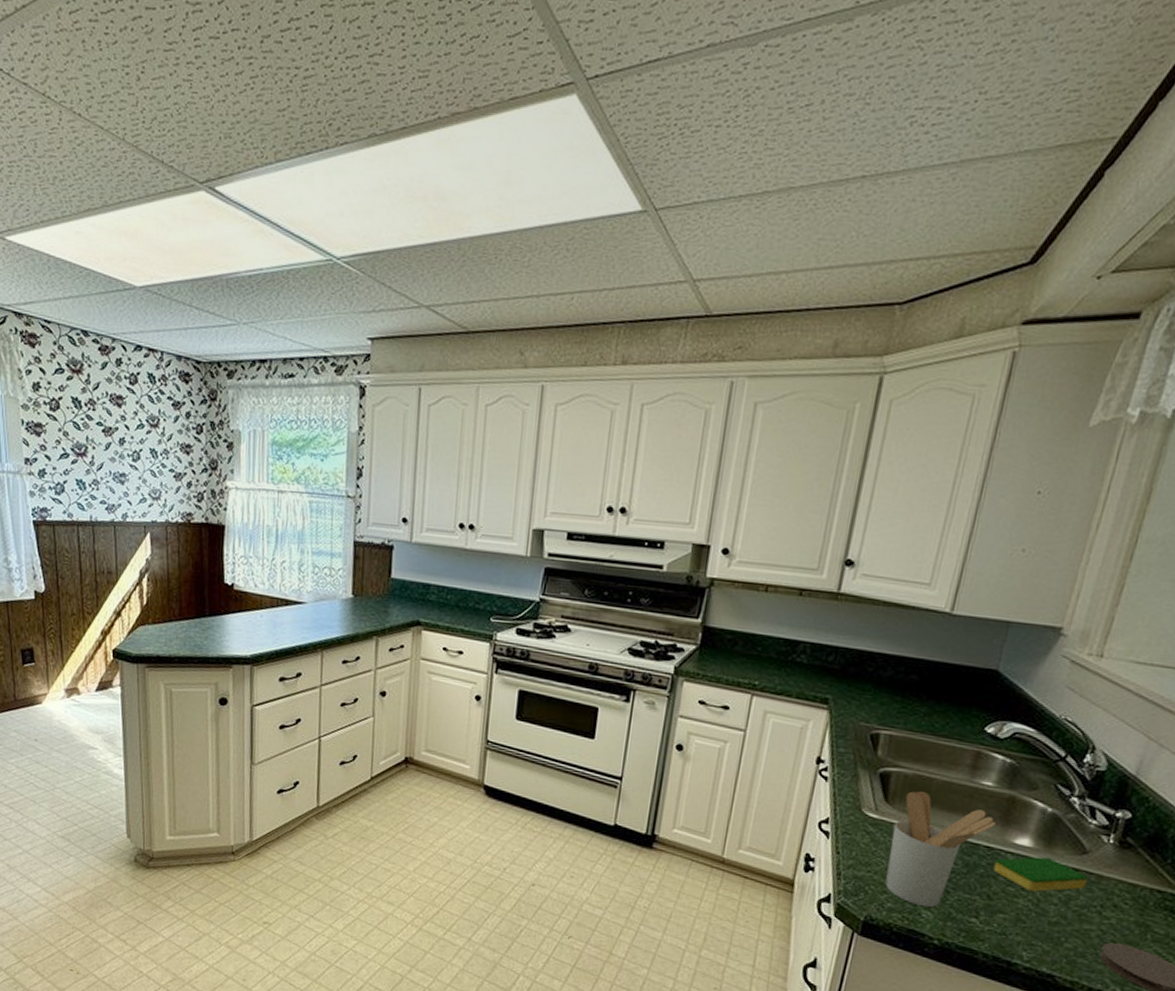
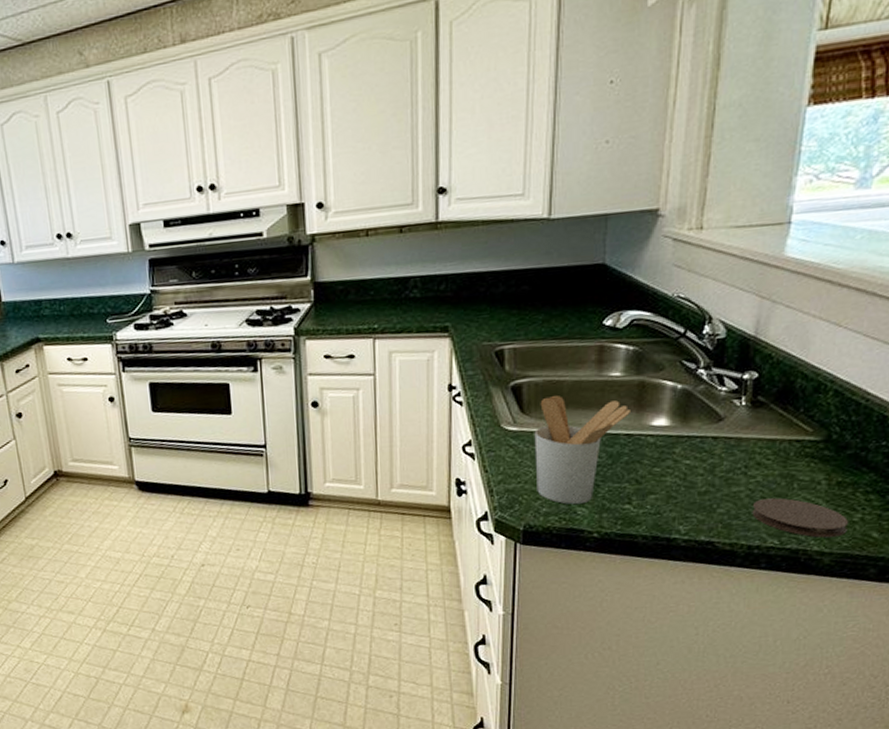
dish sponge: present [993,856,1088,892] -> none [636,431,728,468]

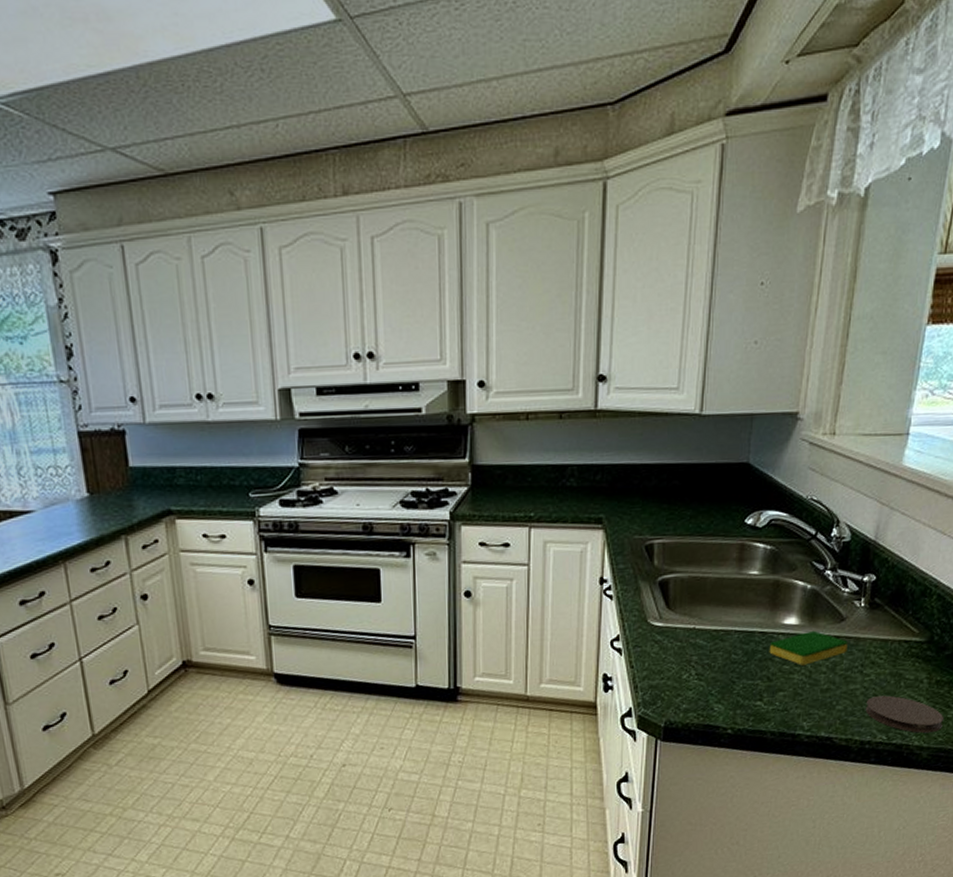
utensil holder: present [534,394,630,504] -> none [678,591,765,701]
dish sponge: none [636,431,728,468] -> present [769,630,848,665]

